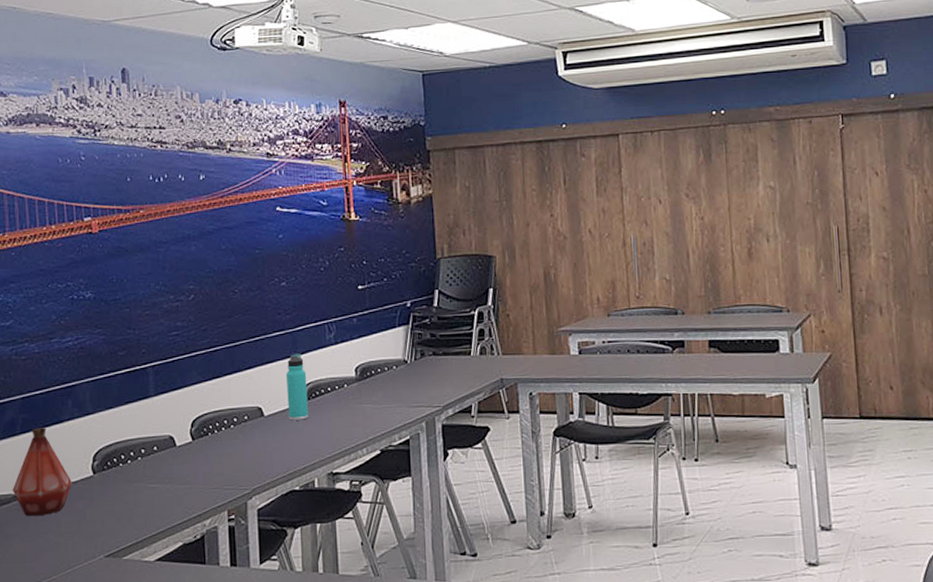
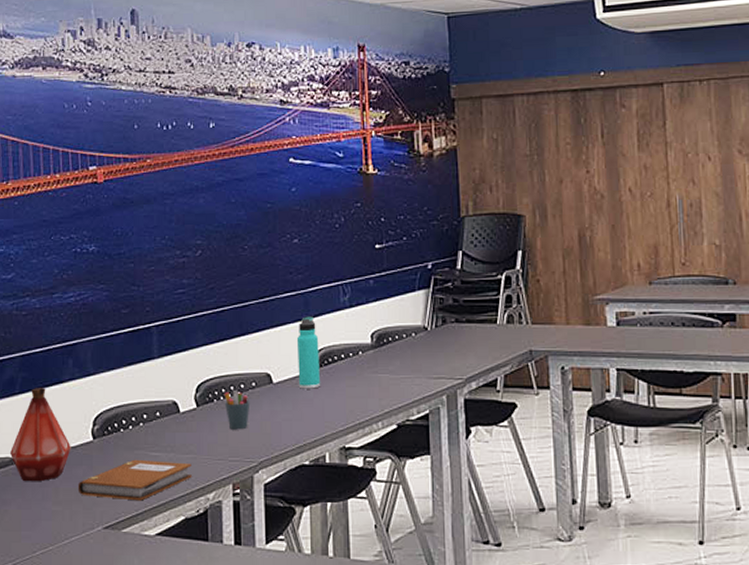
notebook: none [79,491,189,530] -> present [77,459,192,501]
pen holder: none [218,424,243,461] -> present [224,391,251,430]

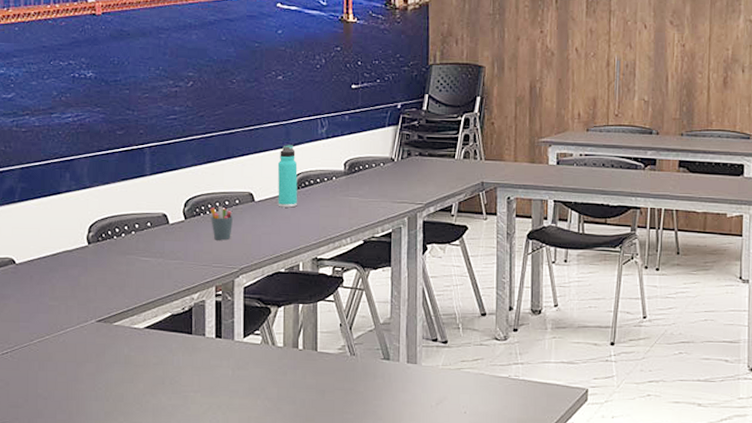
bottle: present [9,386,71,482] -> none [9,196,67,280]
notebook: present [77,459,192,501] -> none [73,263,179,299]

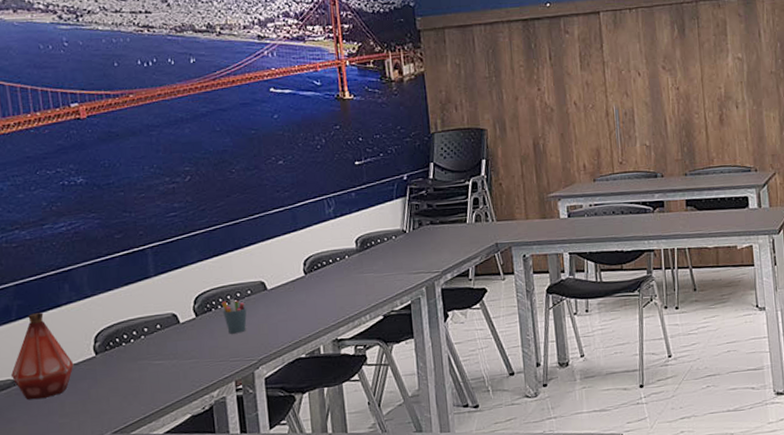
bottle: none [9,196,67,280] -> present [10,312,74,400]
thermos bottle: present [277,145,298,208] -> none [287,228,311,293]

